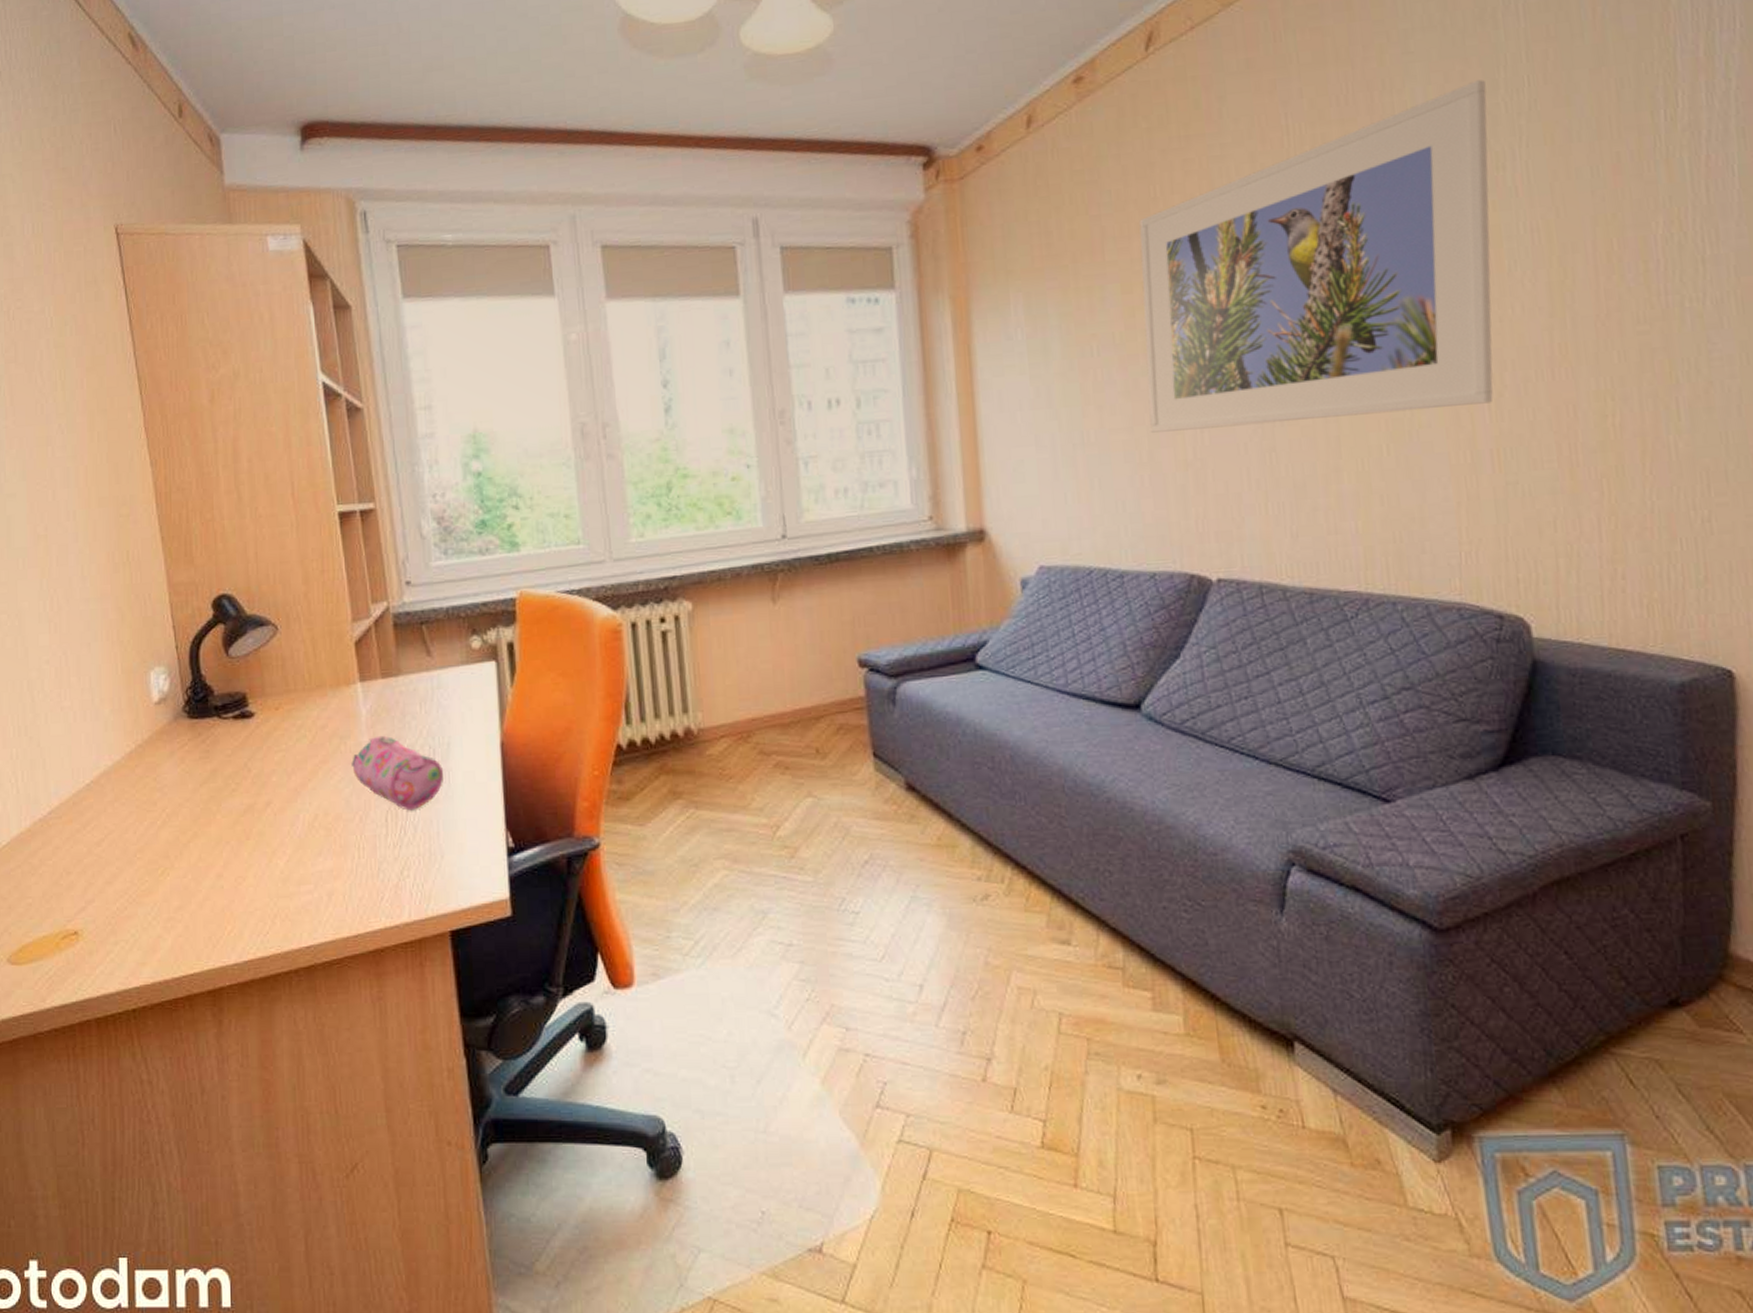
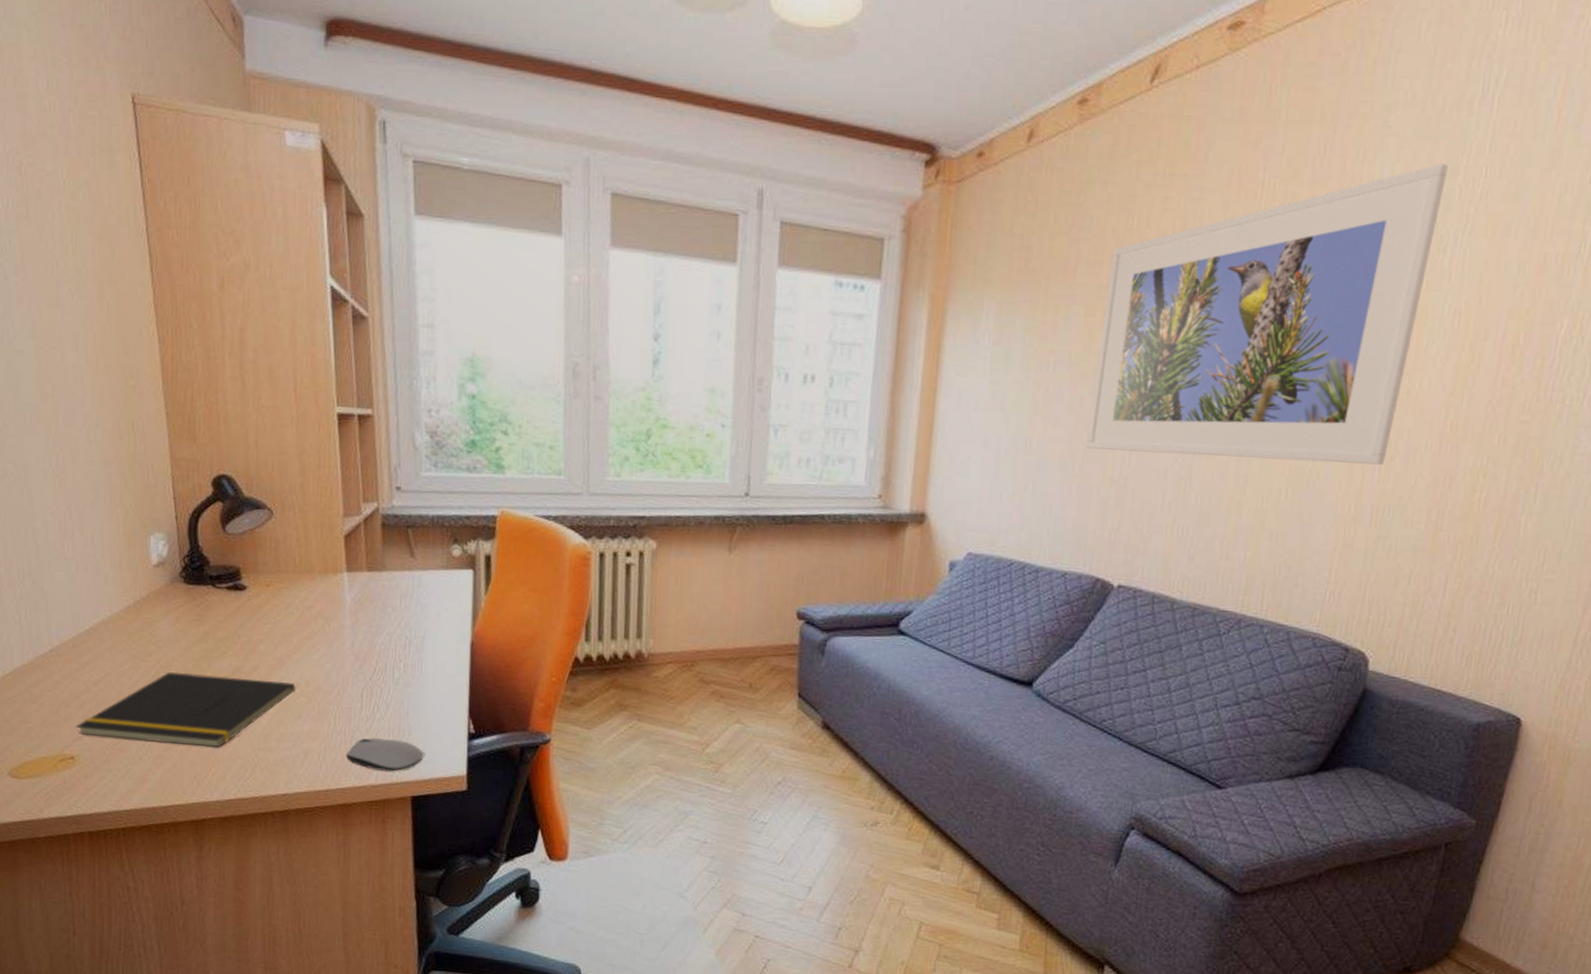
notepad: none [78,815,315,906] -> present [75,672,297,748]
pencil case: present [352,735,444,811] -> none [334,621,418,691]
computer mouse: none [373,866,462,905] -> present [345,738,425,771]

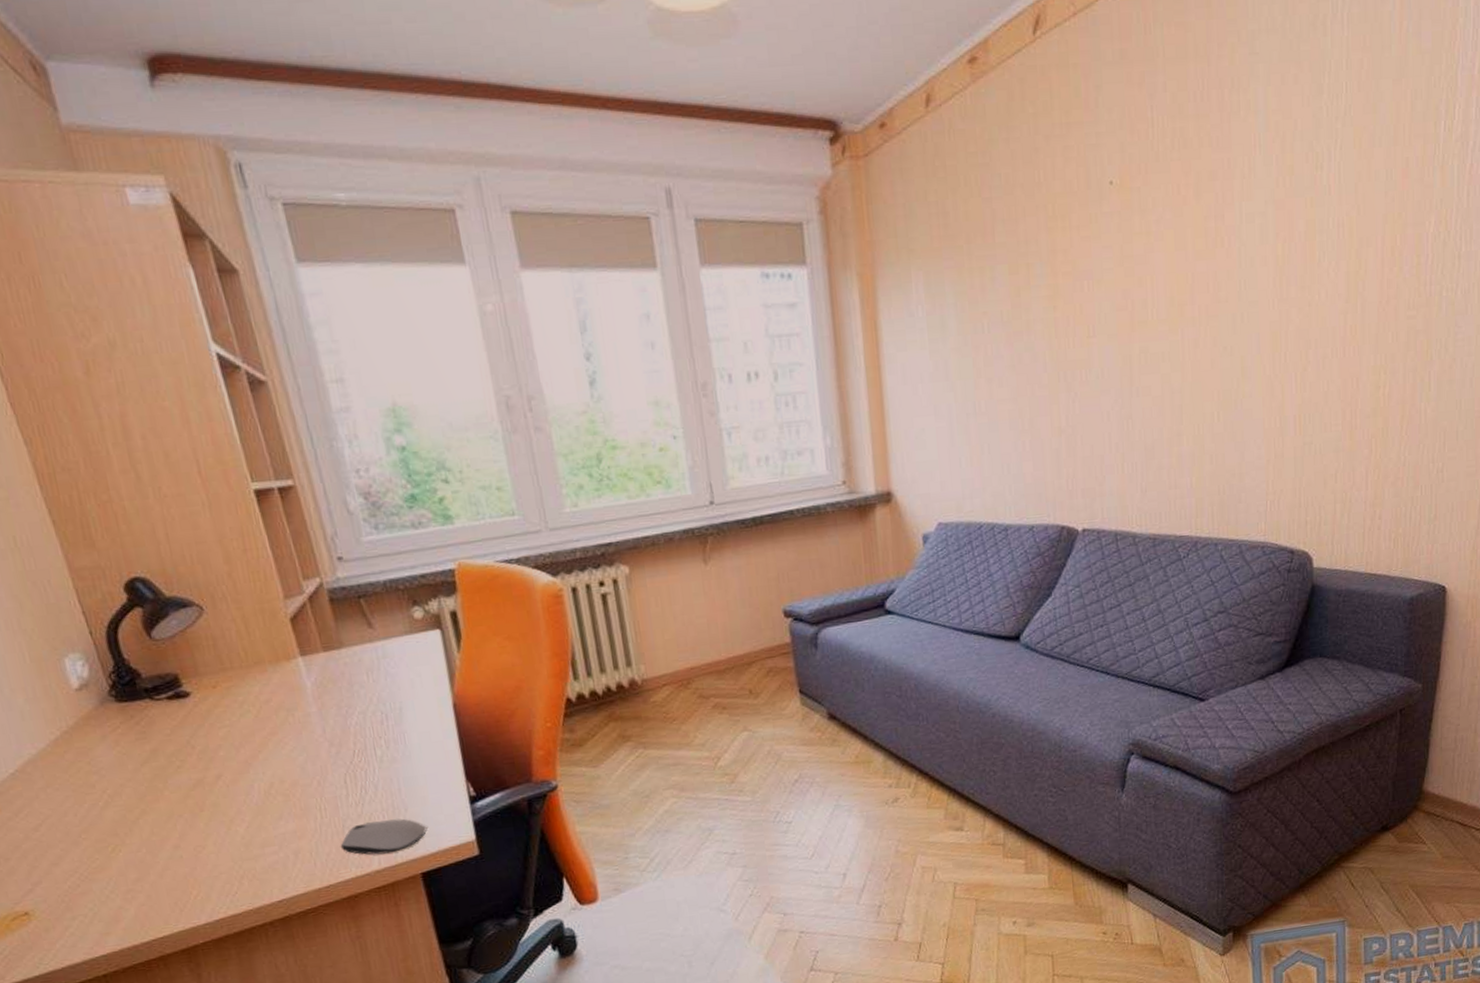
notepad: present [75,672,297,748] -> none [22,784,271,887]
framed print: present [1085,164,1448,465] -> none [1025,84,1313,403]

